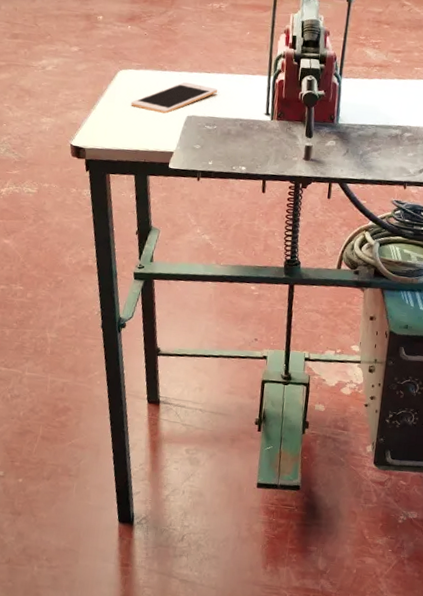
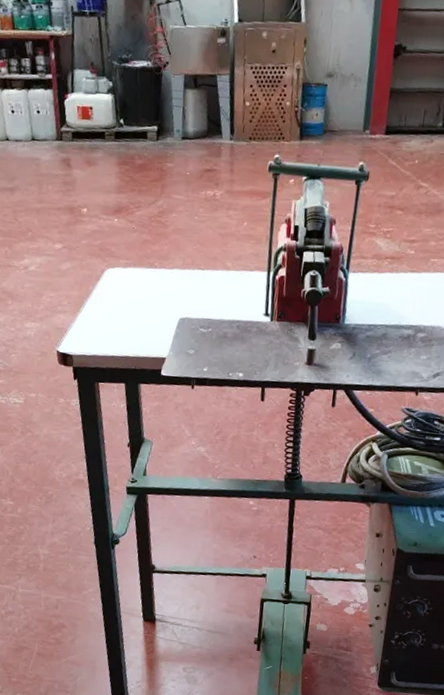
cell phone: present [131,81,218,114] -> none [119,280,213,316]

